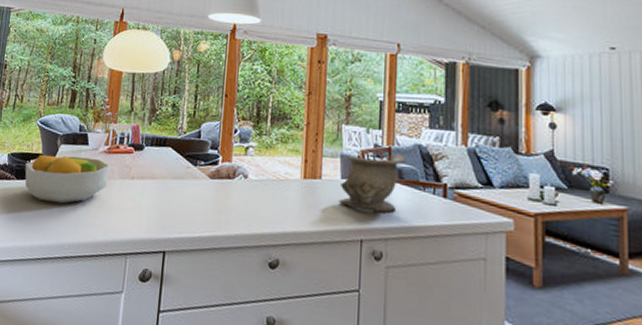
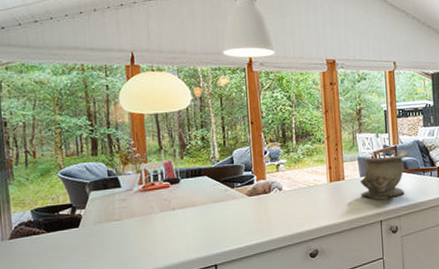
fruit bowl: present [25,154,111,204] -> none [54,198,150,248]

